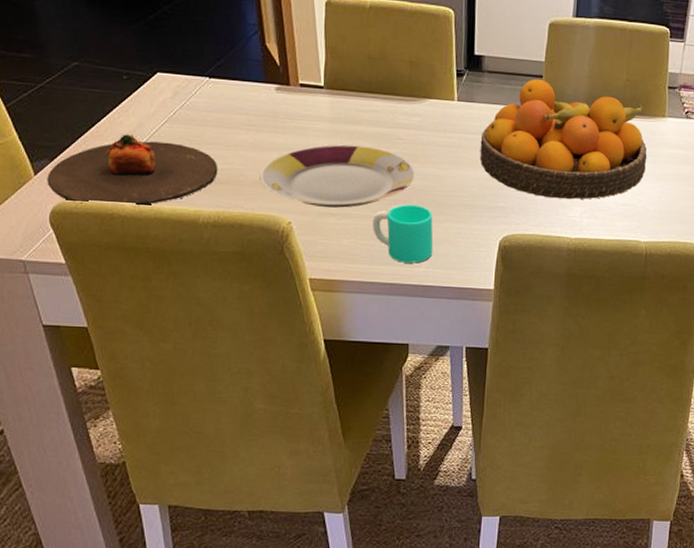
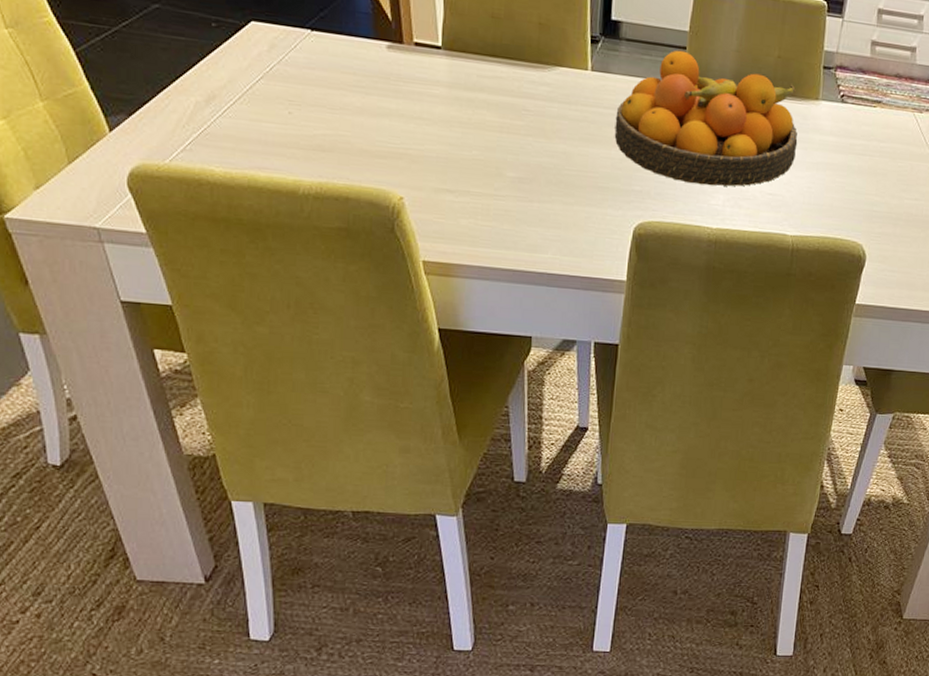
plate: present [47,134,218,206] -> none [124,89,321,172]
plate: present [259,144,414,208] -> none [368,112,542,184]
cup: present [373,204,433,263] -> none [494,183,562,249]

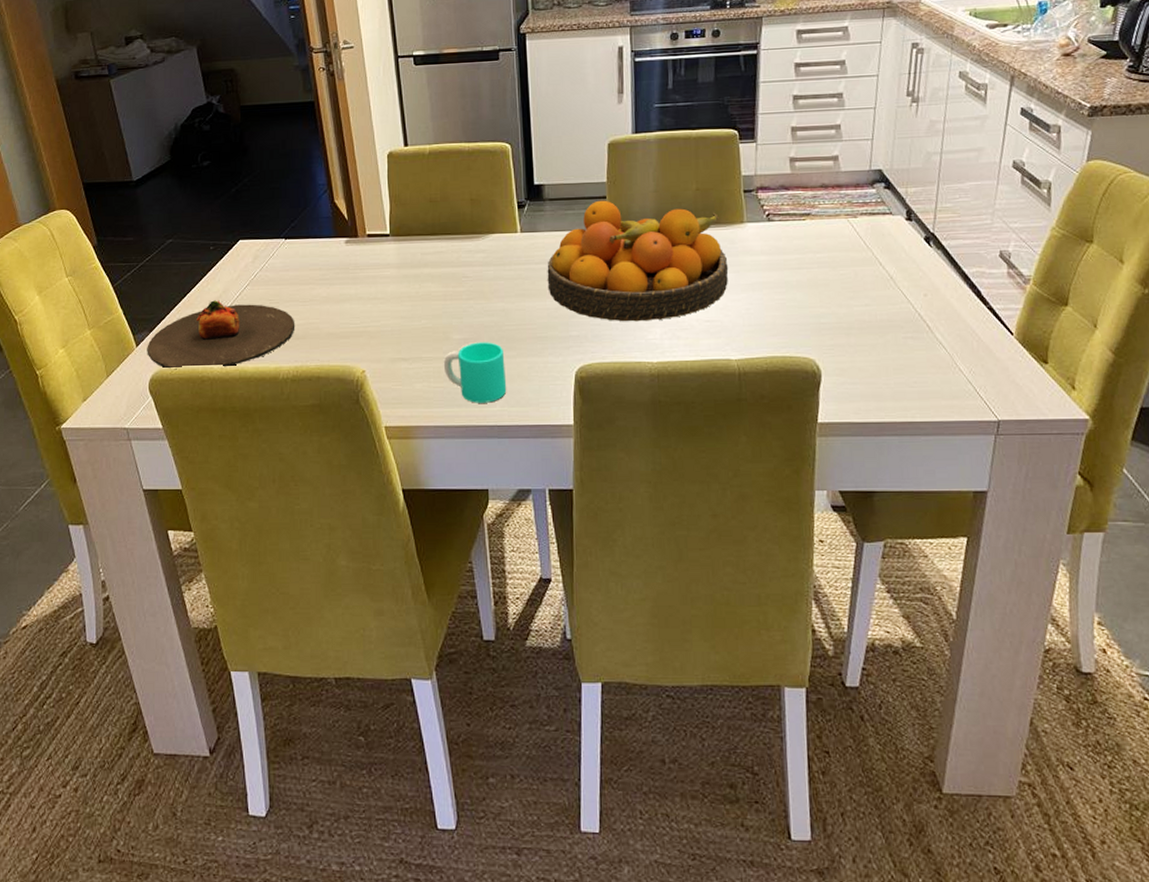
plate: none [124,89,321,172] -> present [147,300,295,370]
cup: none [494,183,562,249] -> present [444,342,507,403]

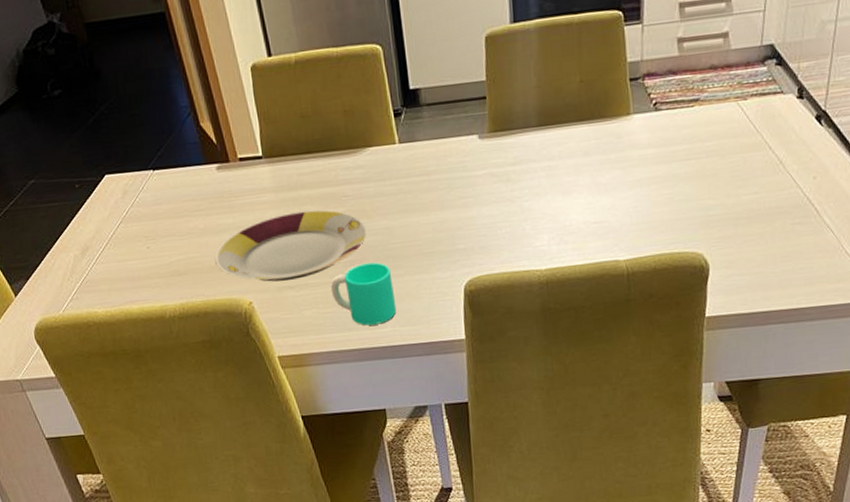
plate: present [147,300,295,370] -> none [26,241,176,317]
plate: none [333,288,483,353] -> present [214,210,366,282]
fruit bowl: present [547,200,729,322] -> none [428,100,615,231]

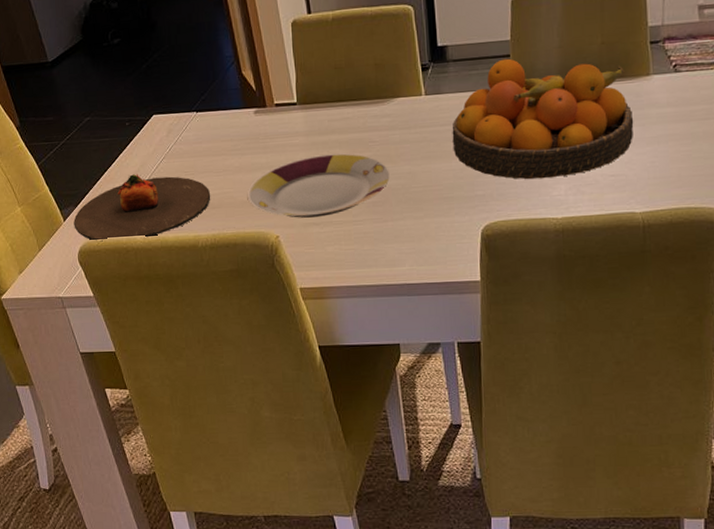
plate: none [26,241,176,317] -> present [73,174,211,242]
cup: present [331,262,397,326] -> none [354,204,415,263]
fruit bowl: none [428,100,615,231] -> present [452,58,634,180]

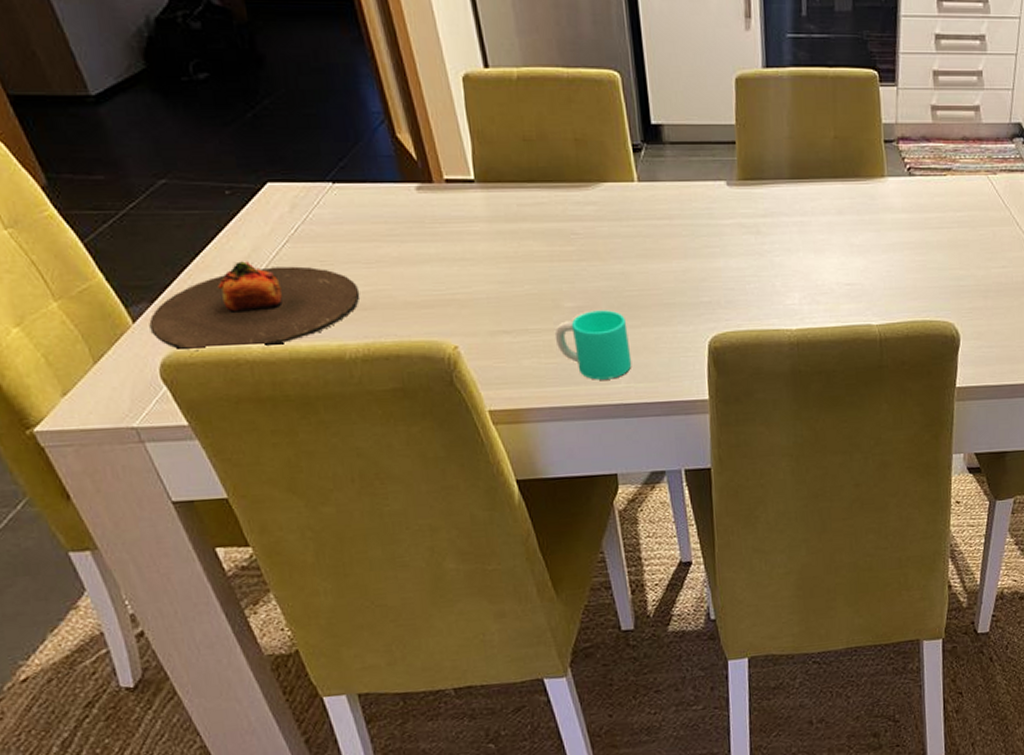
plate: present [247,153,390,218] -> none [411,246,598,325]
cup: none [354,204,415,263] -> present [555,310,632,380]
fruit bowl: present [452,58,634,180] -> none [671,146,869,286]

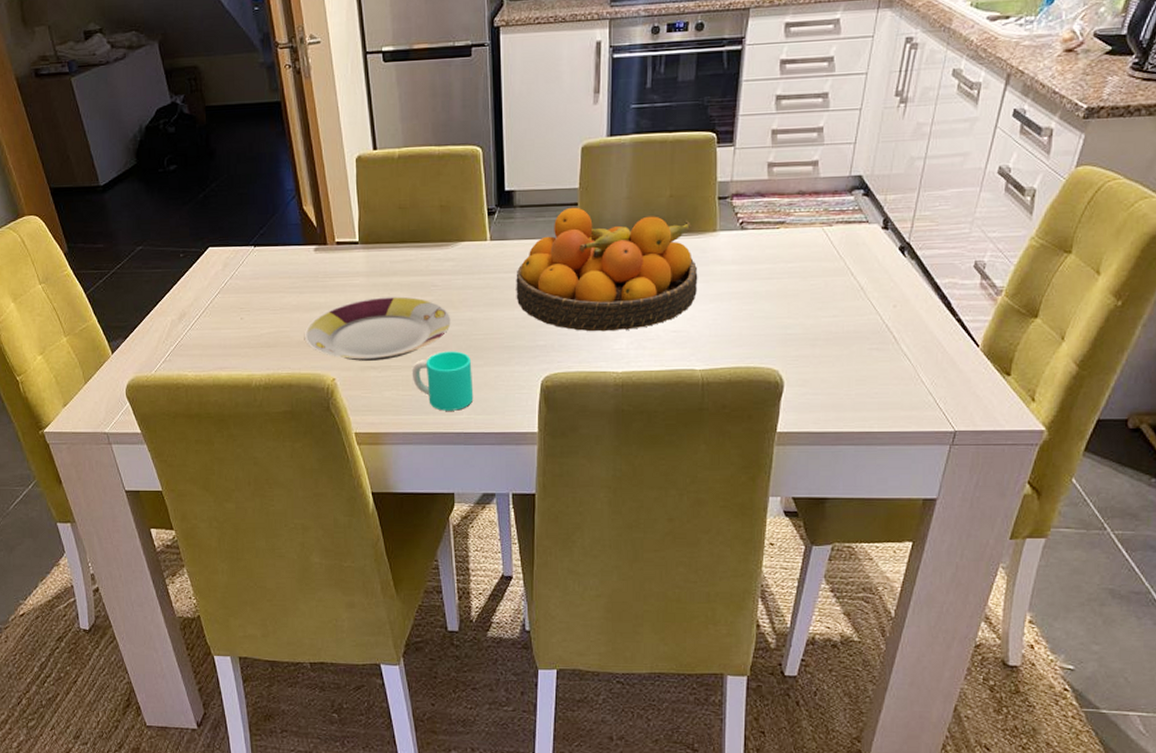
plate: present [149,261,360,352] -> none [122,308,267,377]
plate: none [411,246,598,325] -> present [304,296,451,361]
fruit bowl: none [671,146,869,286] -> present [516,207,698,332]

